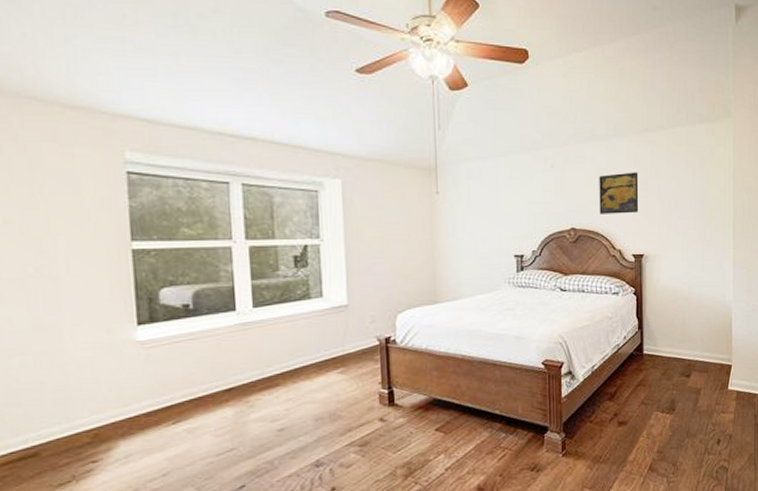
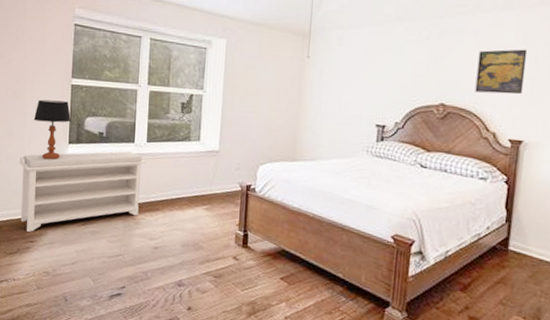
bench: none [58,321,254,451] -> present [19,151,146,233]
table lamp: none [75,271,138,351] -> present [33,99,71,160]

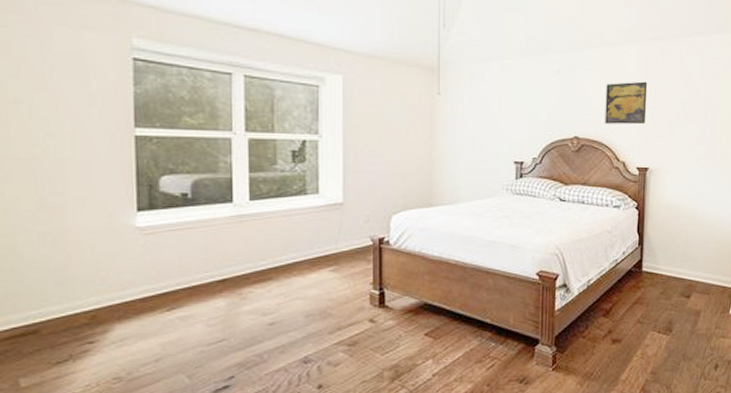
bench: present [19,151,146,233] -> none [60,213,250,332]
table lamp: present [33,99,71,160] -> none [79,157,139,234]

